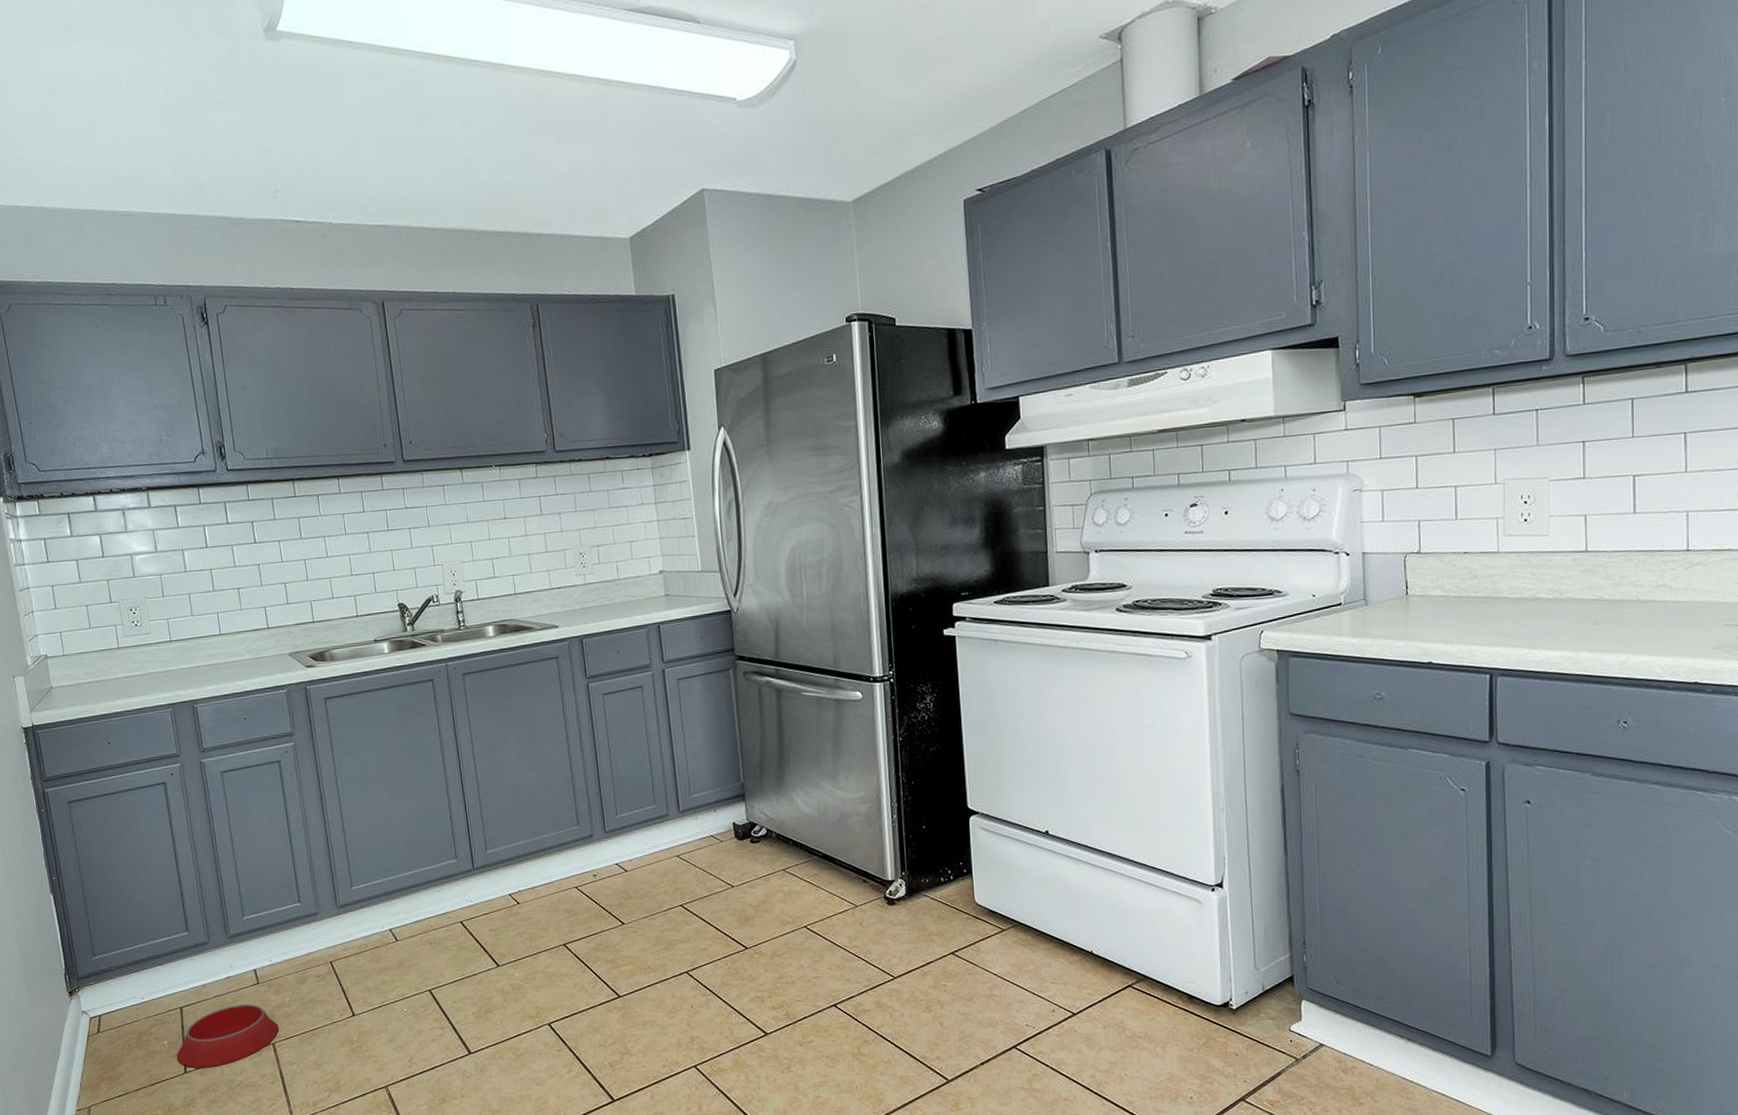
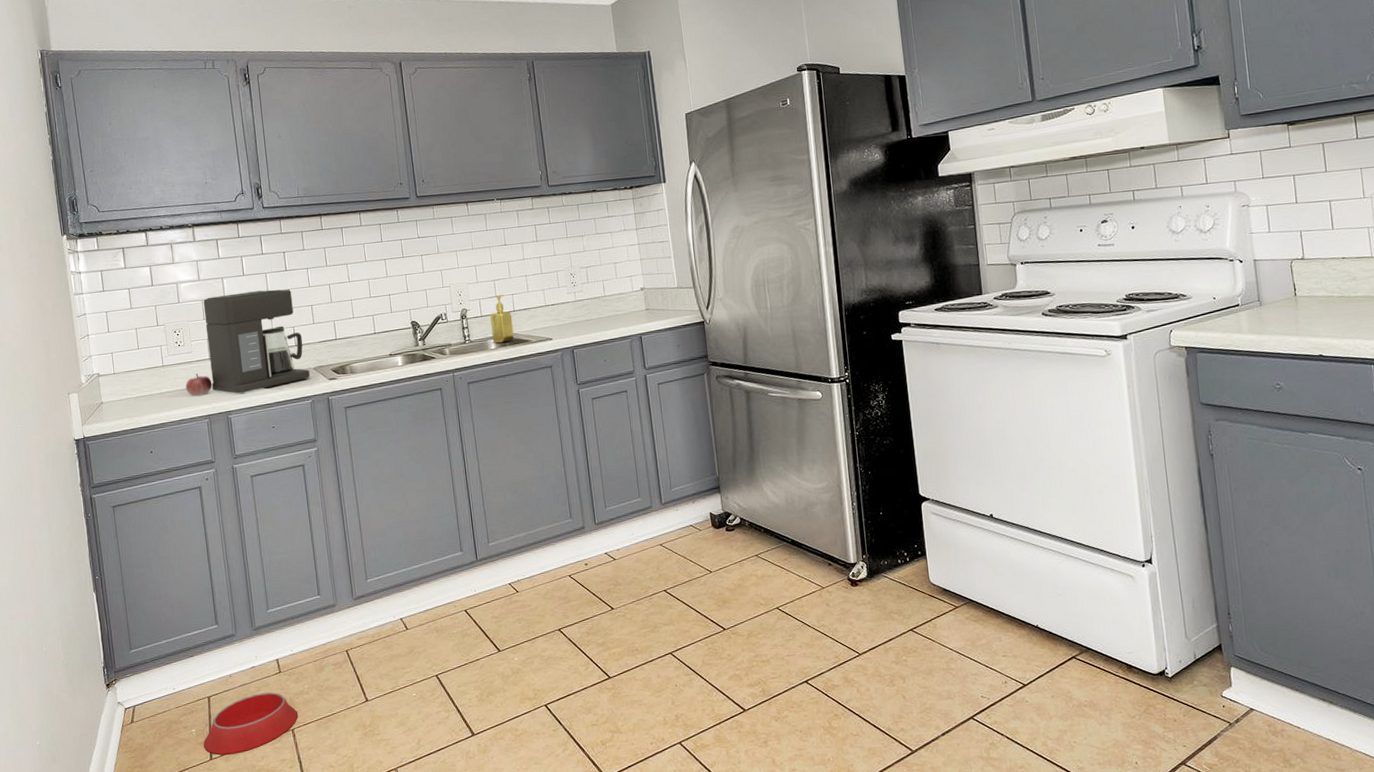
fruit: none [144,657,175,683] -> present [185,374,213,397]
coffee maker: none [161,564,285,681] -> present [203,289,310,394]
soap dispenser: none [488,574,516,630] -> present [490,294,514,343]

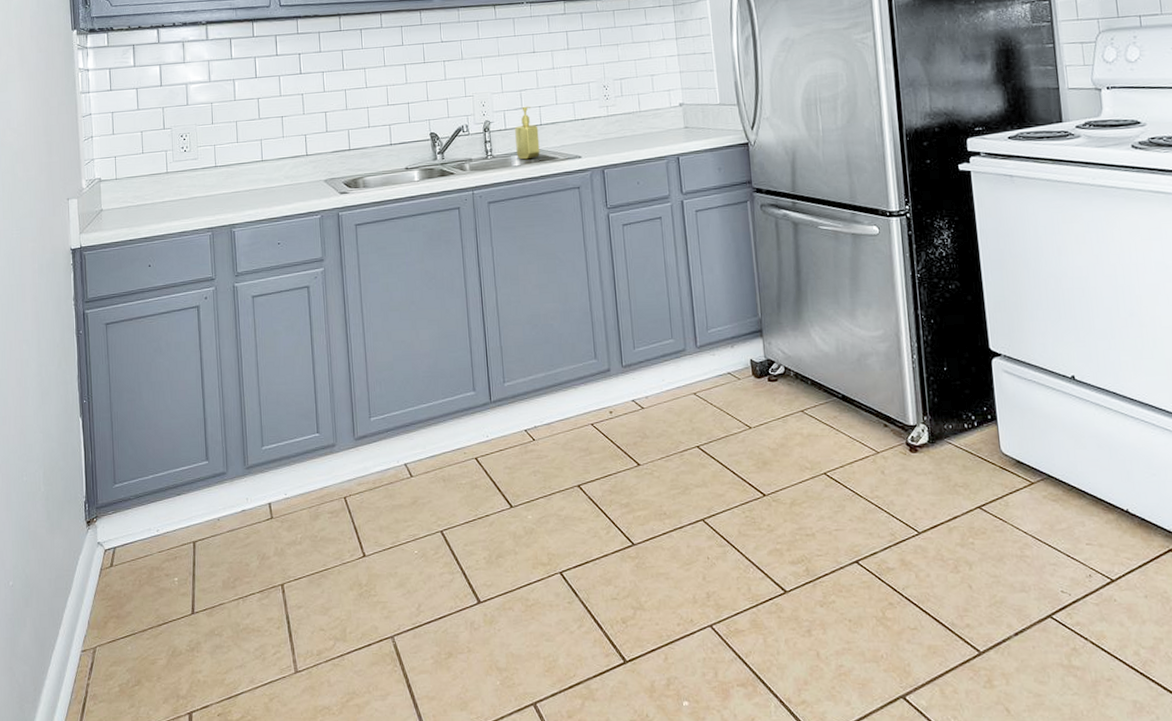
fruit: present [185,374,213,397] -> none [189,182,217,207]
coffee maker: present [203,289,310,394] -> none [212,93,320,206]
pet bowl: present [204,692,299,755] -> none [186,541,289,609]

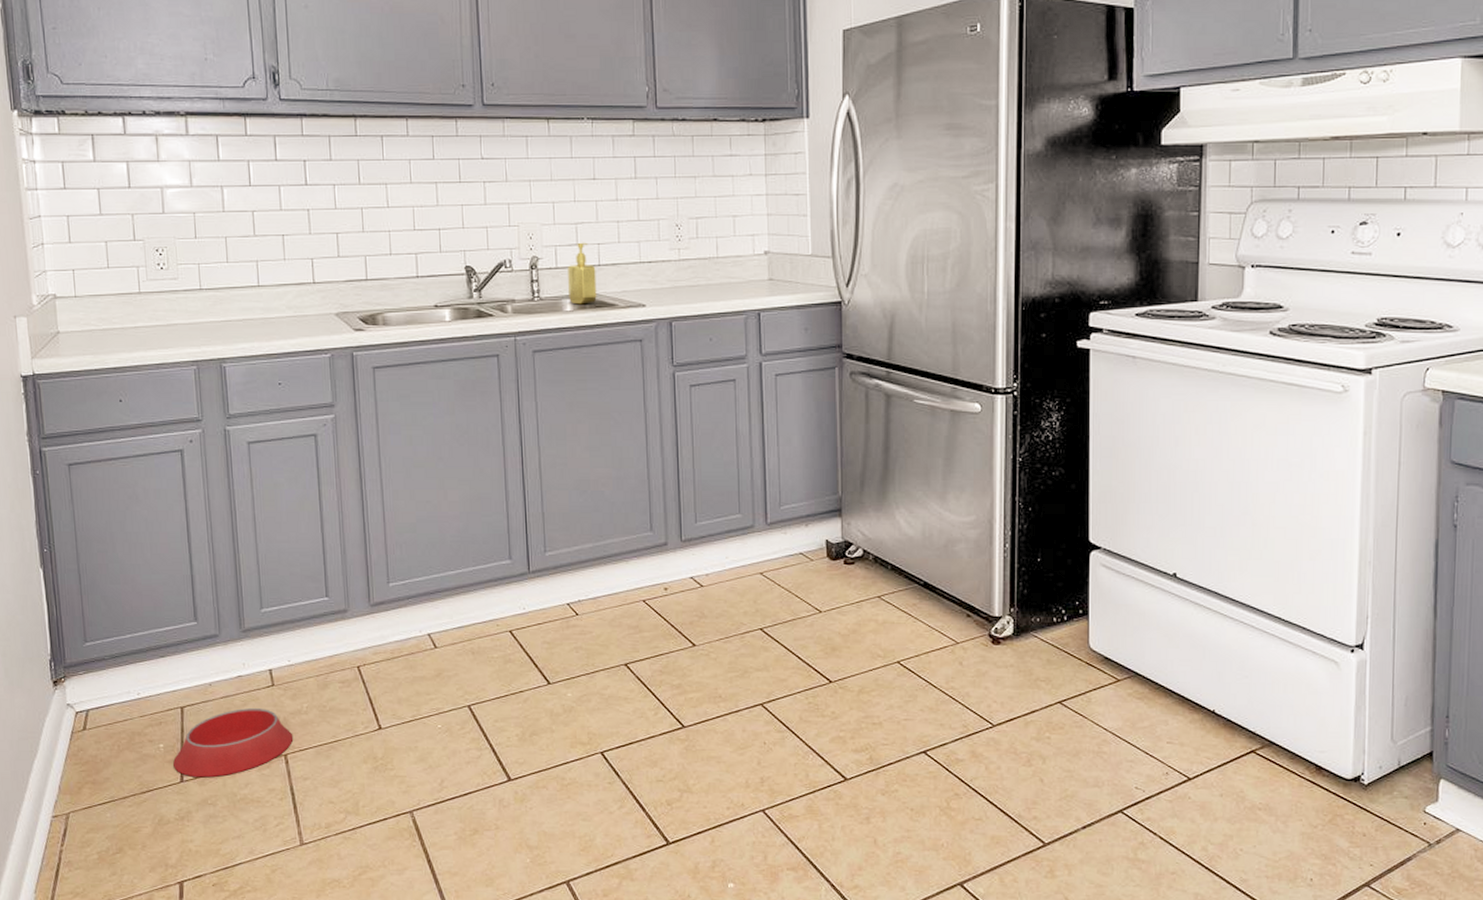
pet bowl: none [186,541,289,609] -> present [173,708,294,778]

